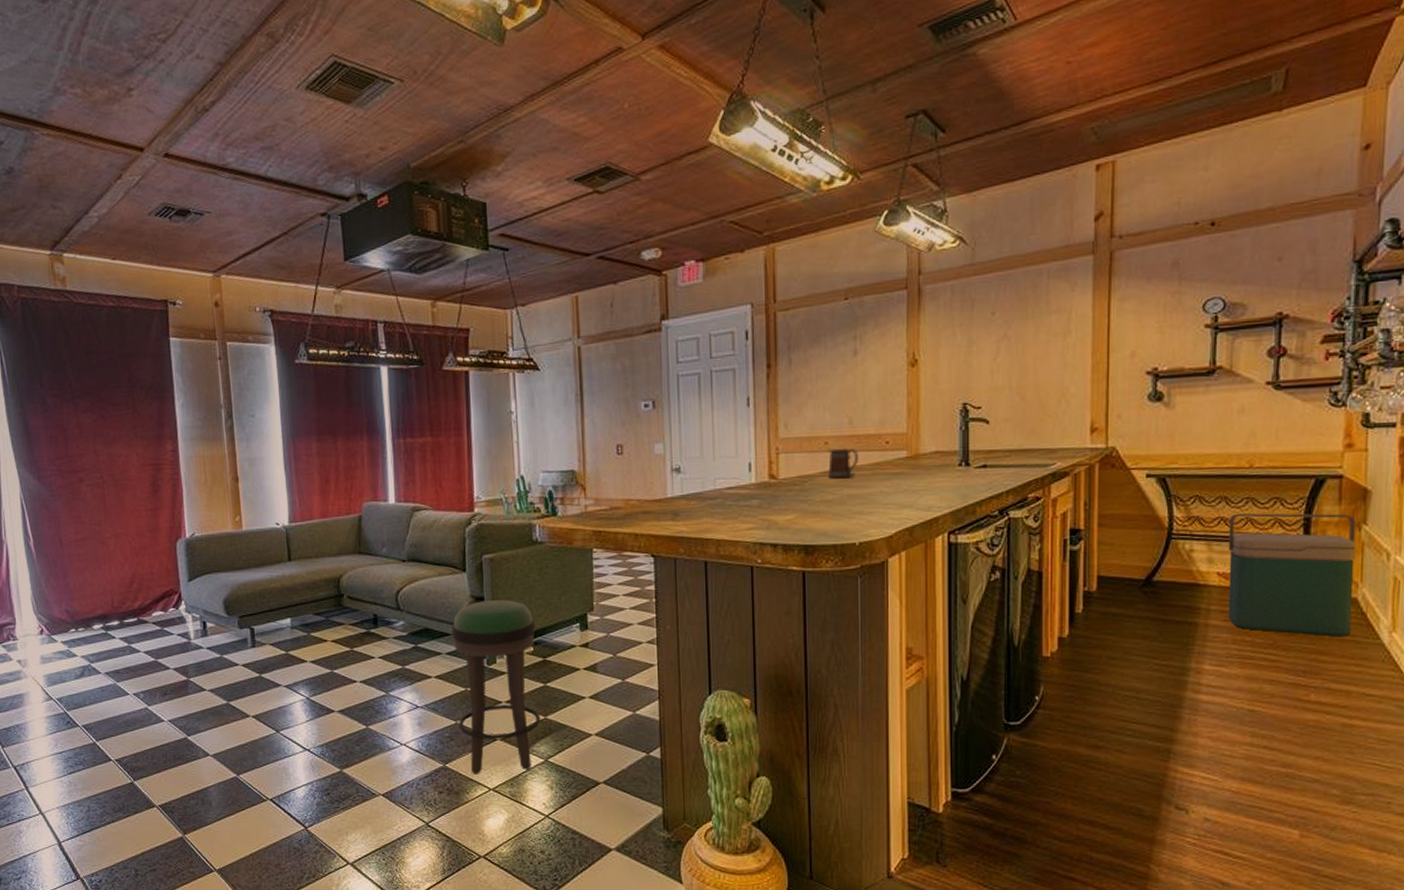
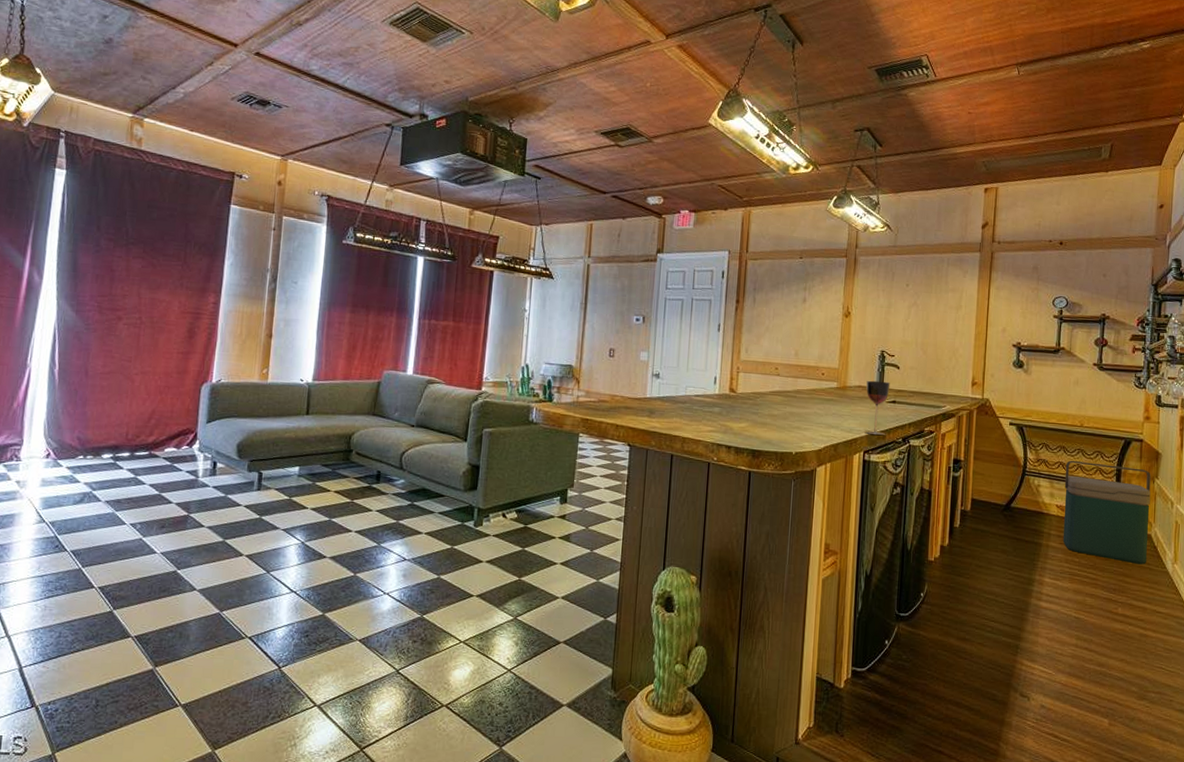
bar stool: present [451,600,541,775] -> none [440,468,522,627]
beer mug: present [828,448,859,480] -> none [776,373,801,400]
wineglass: none [946,441,978,510] -> present [865,380,890,435]

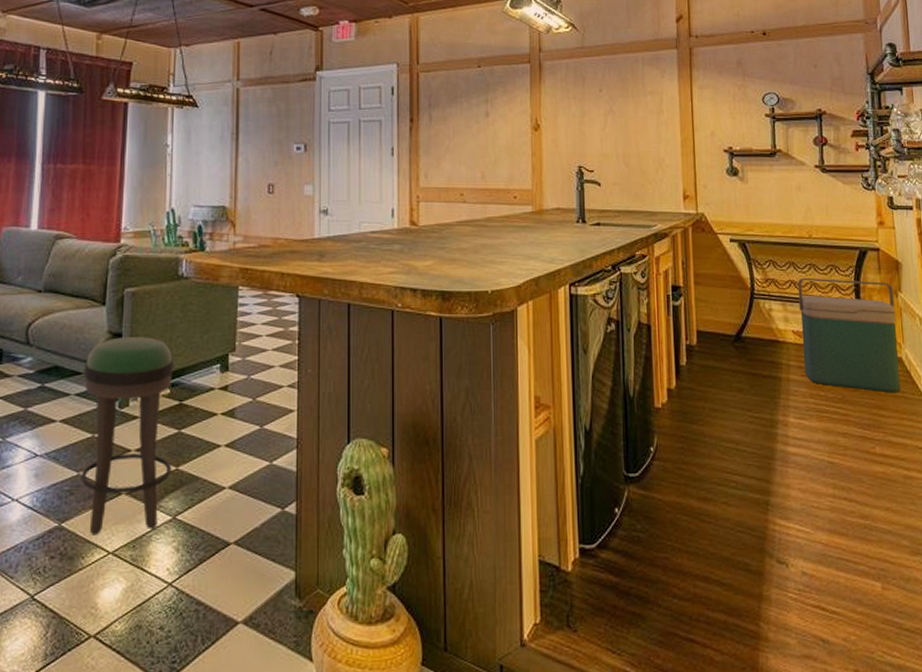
bar stool: none [440,468,522,627] -> present [80,337,174,535]
wineglass: present [865,380,890,435] -> none [565,201,593,263]

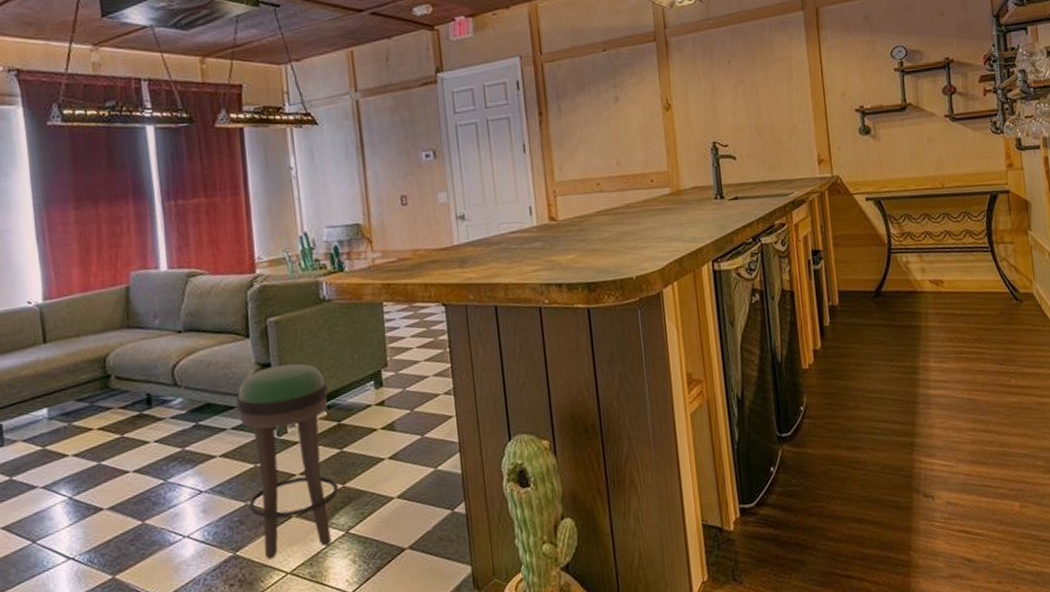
cooler: present [797,277,900,393] -> none [932,222,1032,328]

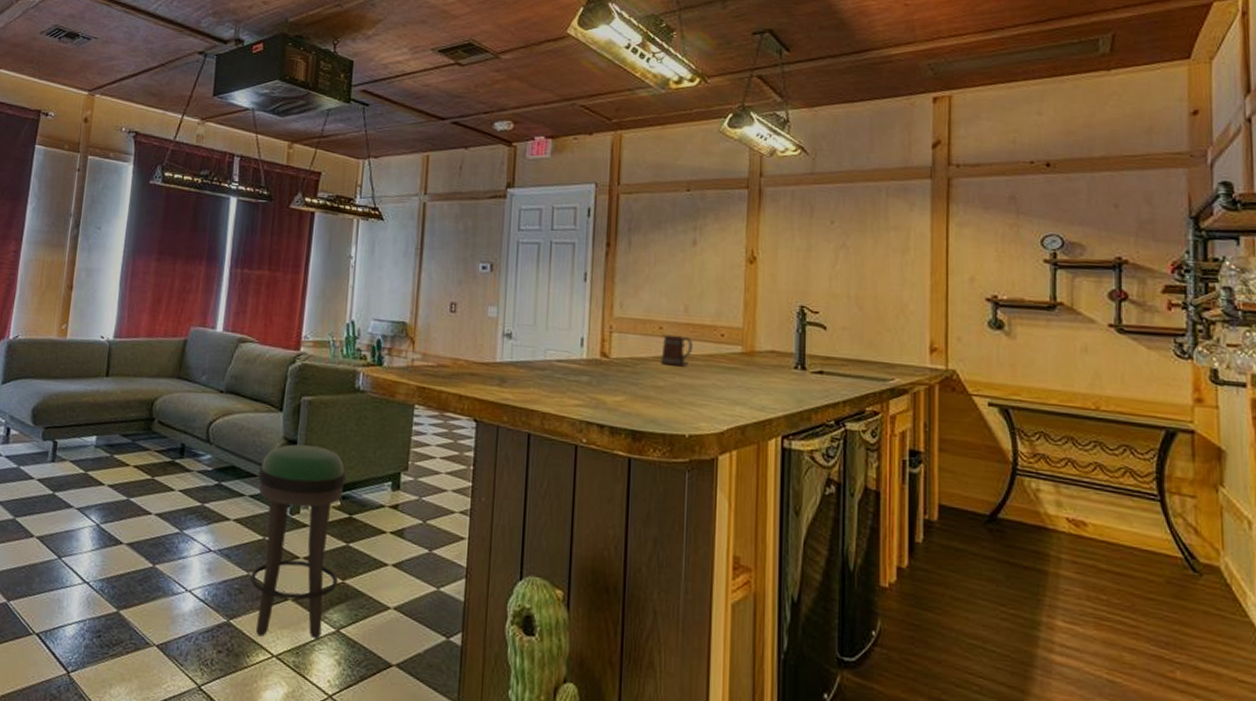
beer mug: none [602,188,629,218] -> present [661,334,694,368]

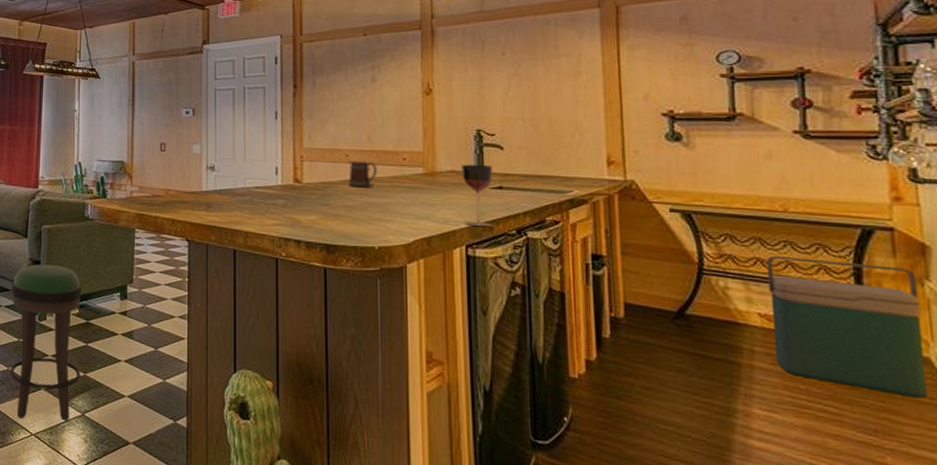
wineglass: none [782,344,815,416] -> present [461,164,494,226]
cooler: none [1076,456,1215,610] -> present [766,255,927,399]

